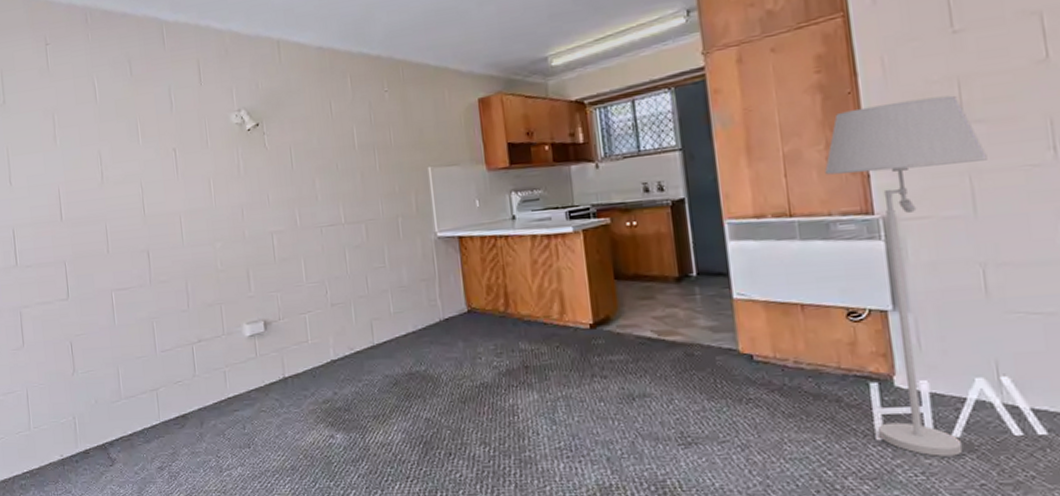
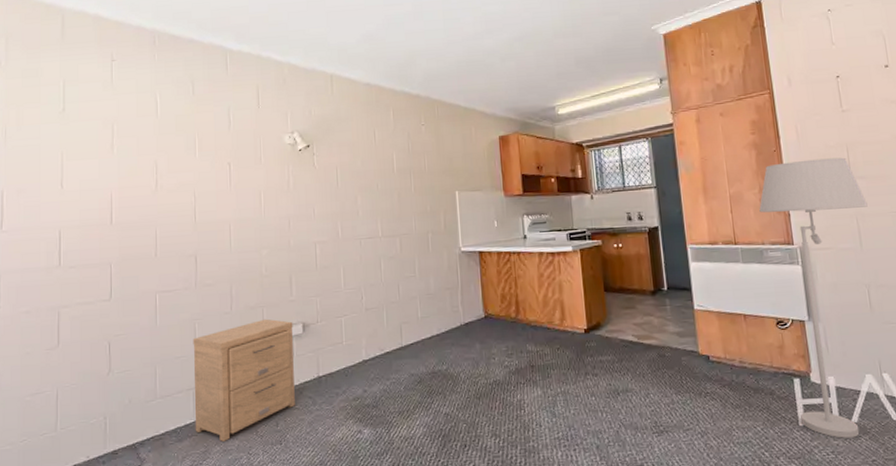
side table: none [152,316,262,443] -> present [193,318,295,441]

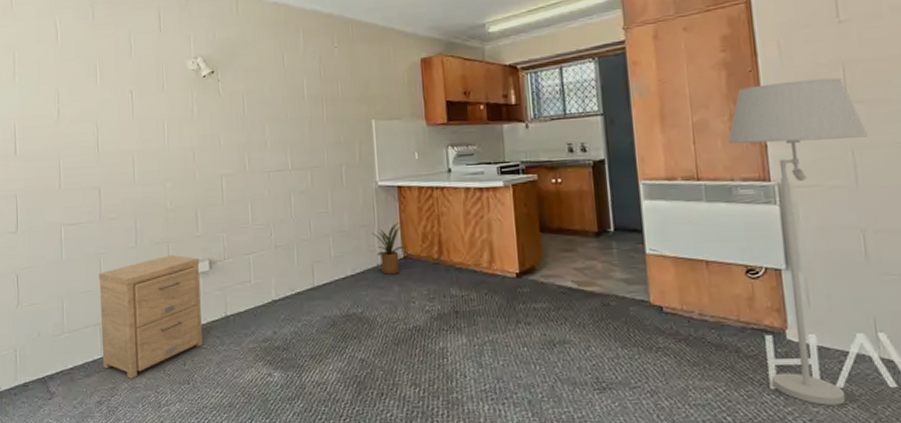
house plant: none [455,284,488,333] -> present [371,222,407,275]

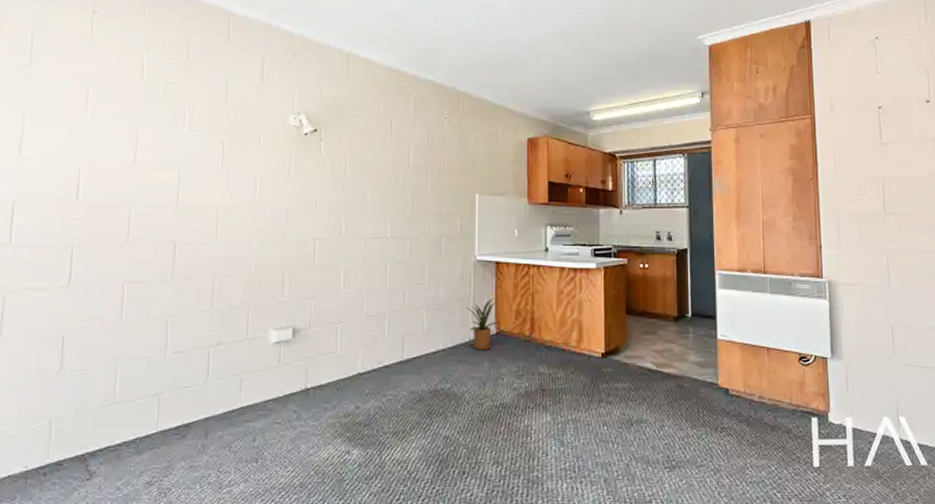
side table: present [98,254,203,379] -> none [157,320,282,456]
floor lamp: present [728,77,867,405] -> none [791,191,898,482]

